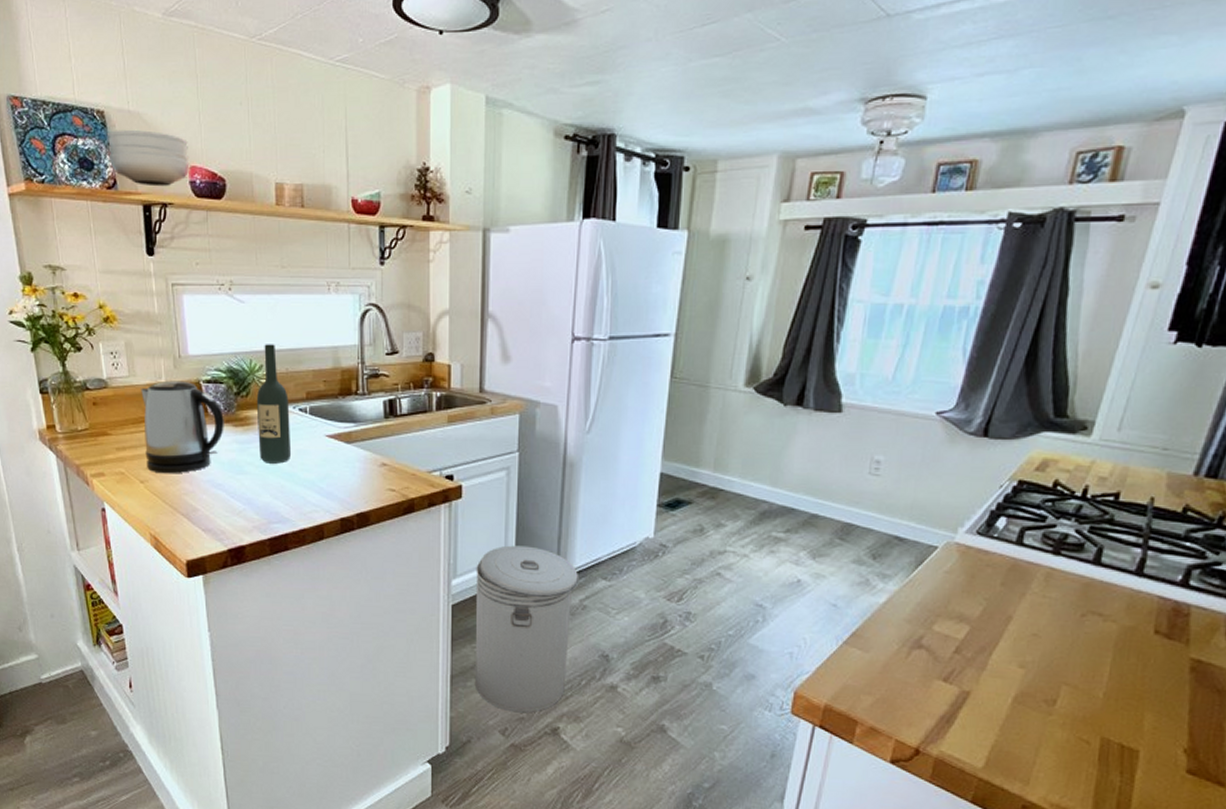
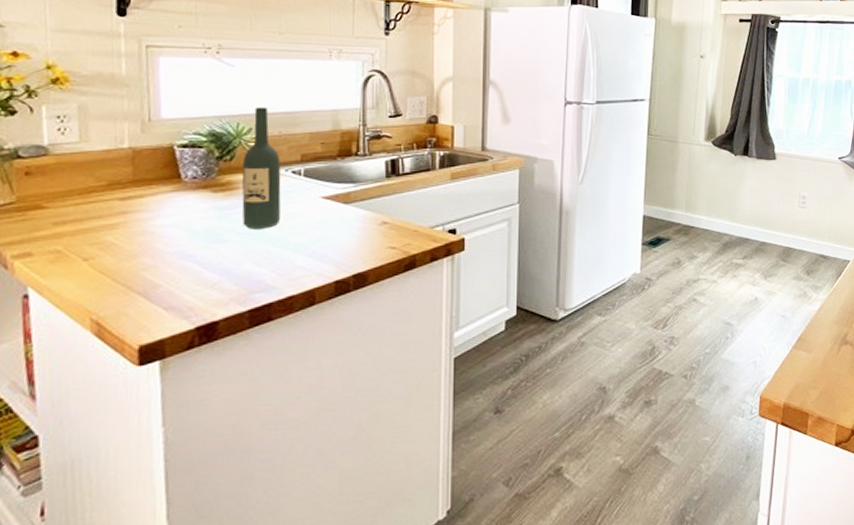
kettle: present [141,380,224,473] -> none [93,145,201,248]
can: present [475,545,580,713] -> none [478,291,577,460]

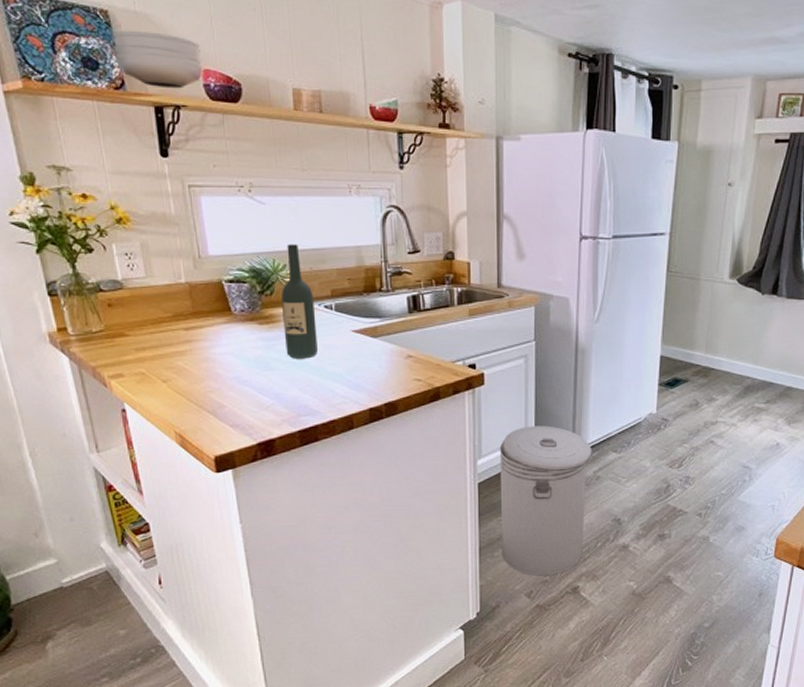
can: none [478,291,577,460] -> present [499,425,593,576]

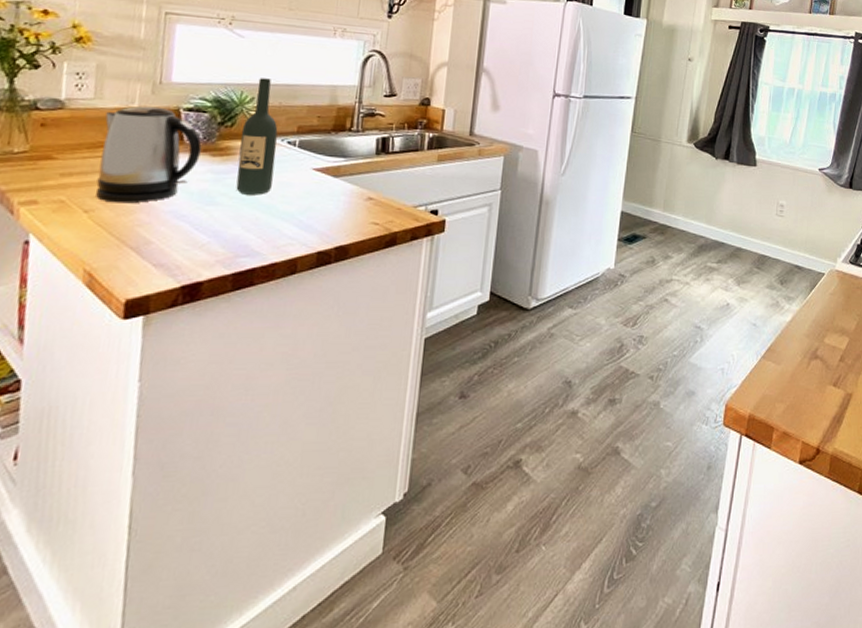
kettle: none [159,281,249,371] -> present [96,105,202,203]
can: present [499,425,593,576] -> none [441,277,549,448]

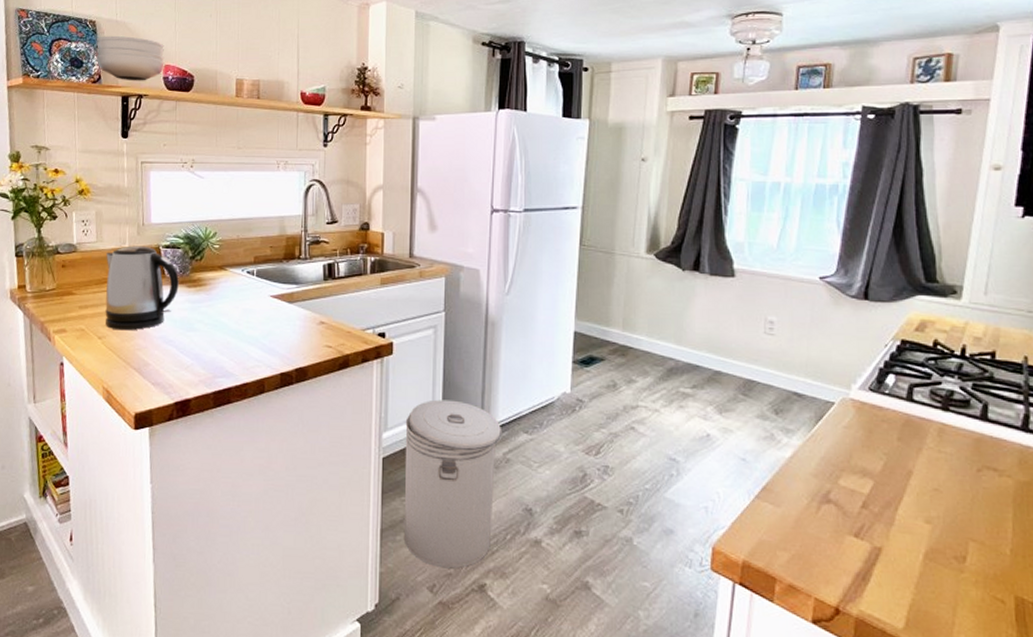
wine bottle: present [236,78,278,195] -> none [208,214,239,322]
can: none [441,277,549,448] -> present [404,399,503,569]

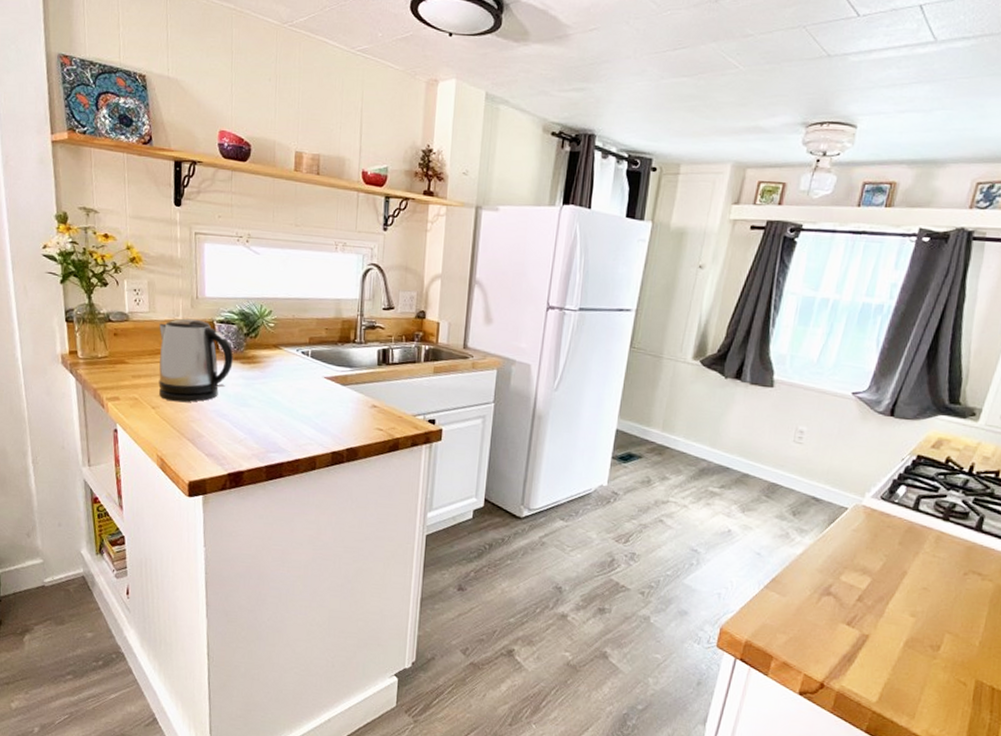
bowl: present [96,35,165,81] -> none [146,93,220,147]
can: present [404,399,503,569] -> none [442,485,541,635]

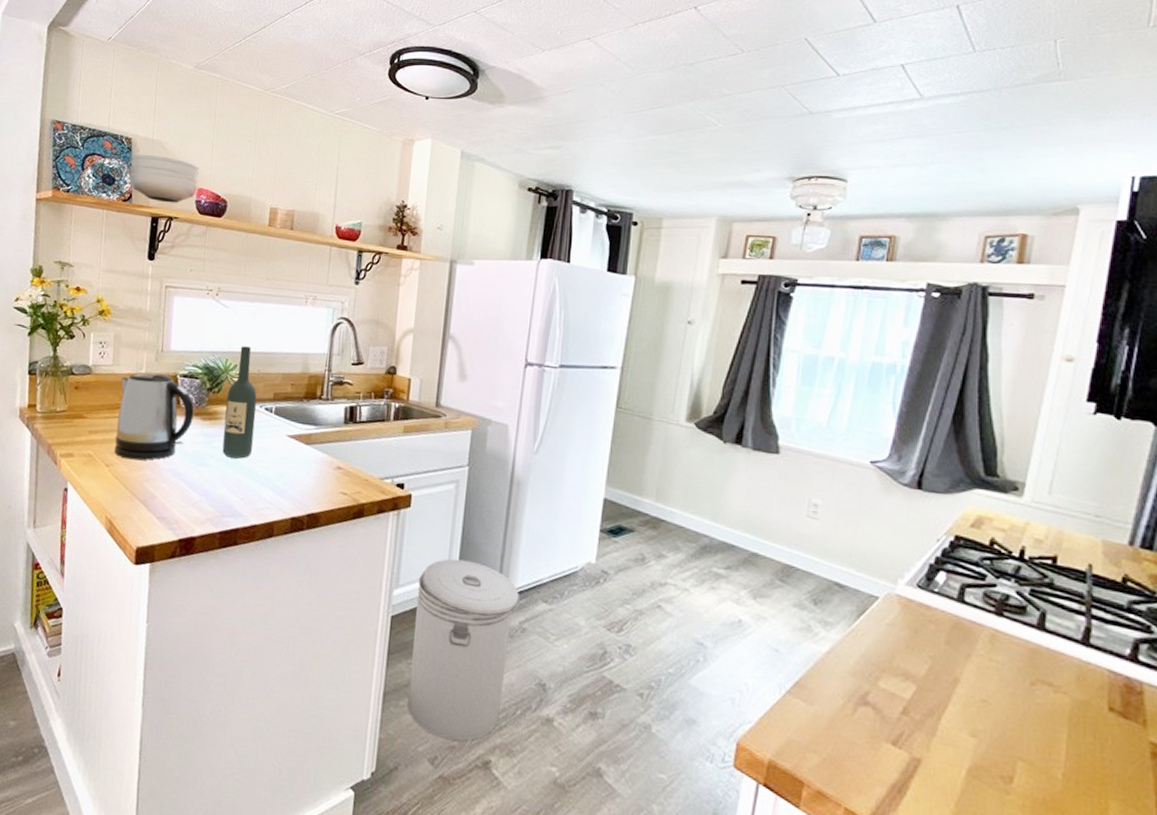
bowl: none [146,93,220,147] -> present [129,154,199,203]
wine bottle: none [263,292,293,400] -> present [222,346,257,459]
can: none [442,485,541,635] -> present [408,558,521,742]

